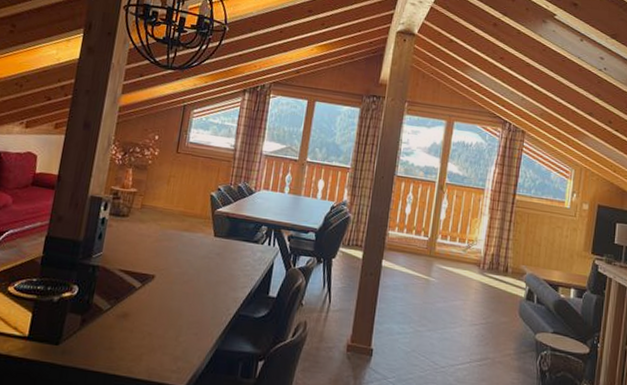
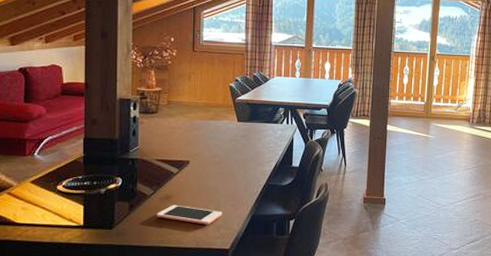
cell phone: none [109,325,183,354] -> present [156,205,223,225]

